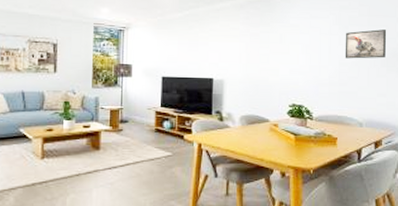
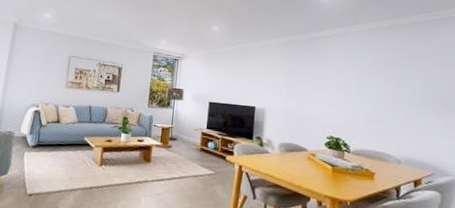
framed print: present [345,29,387,59] -> none [382,72,425,100]

